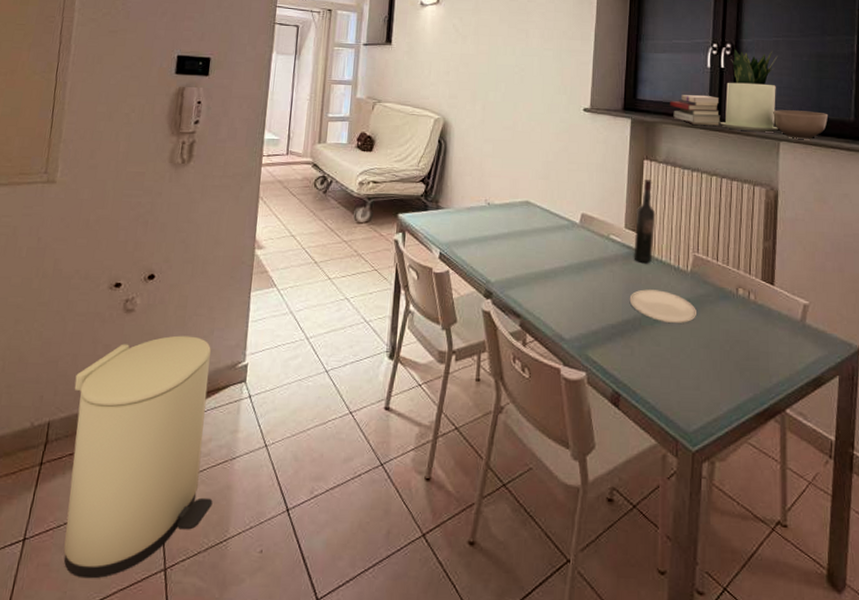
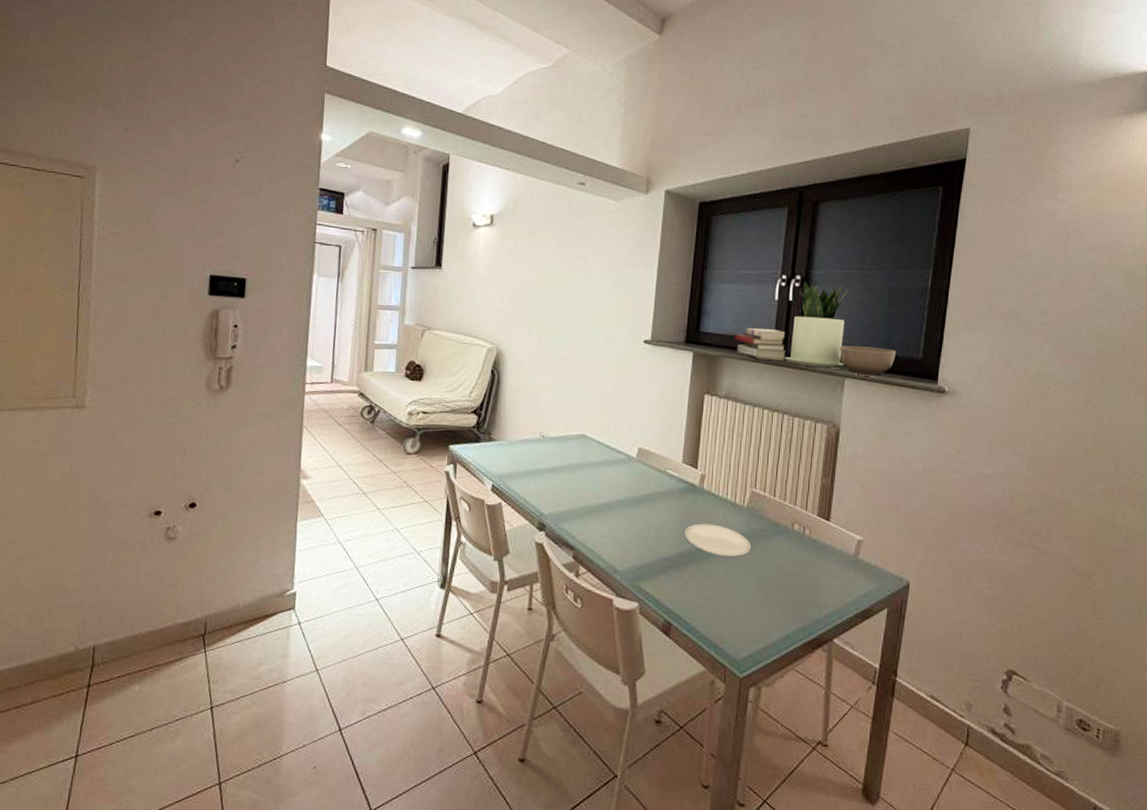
pedal bin: present [63,335,213,579] -> none [117,563,265,792]
wine bottle: present [634,180,656,264] -> none [690,414,714,498]

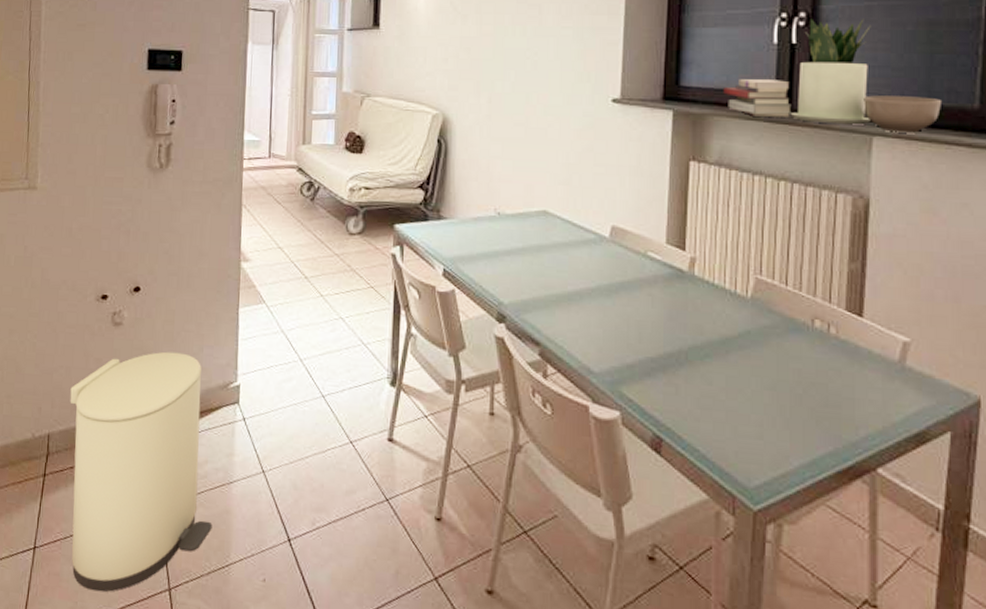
pedal bin: none [117,563,265,792] -> present [70,351,212,592]
plate: present [684,523,751,557] -> none [673,317,759,359]

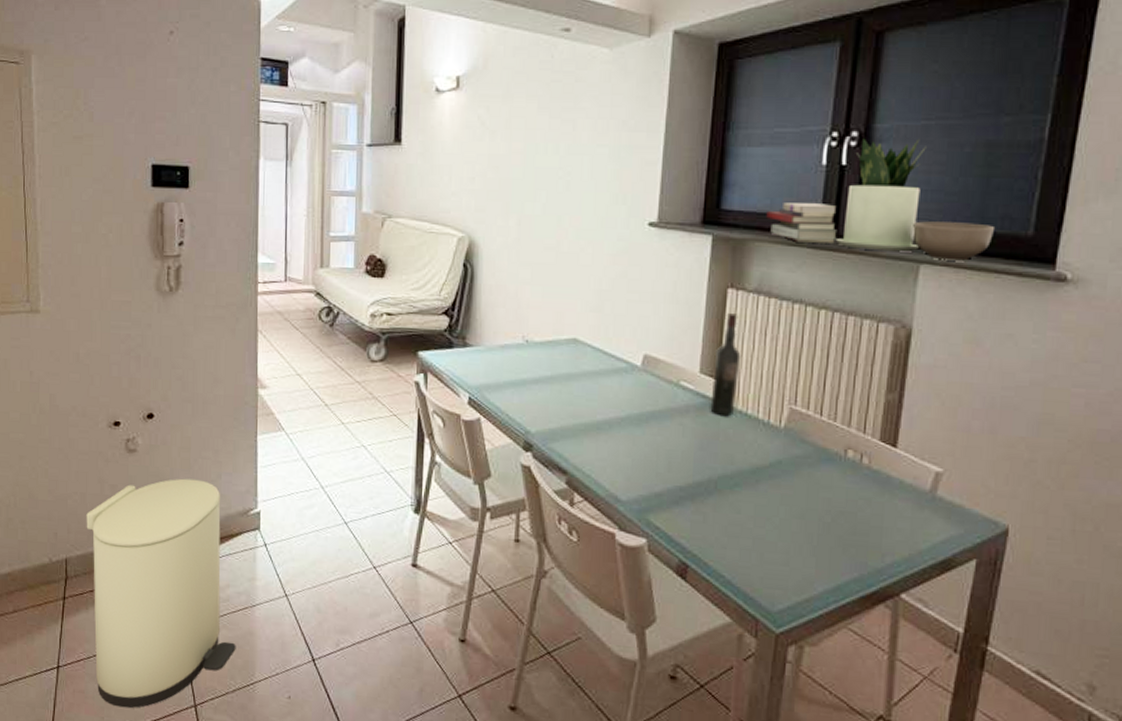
wine bottle: none [678,185,706,287] -> present [710,313,741,417]

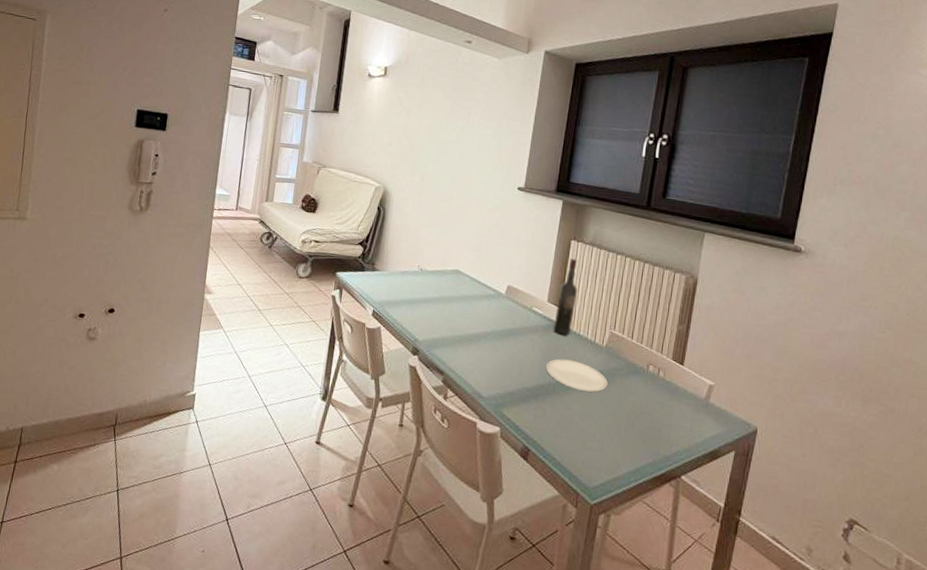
pedal bin: present [86,478,236,708] -> none [35,364,163,559]
plate: none [703,447,790,489] -> present [545,359,608,392]
books: present [766,203,837,243] -> none [601,181,651,213]
planter: present [835,138,926,253] -> none [648,140,713,224]
bowl: present [913,221,996,261] -> none [701,202,756,233]

